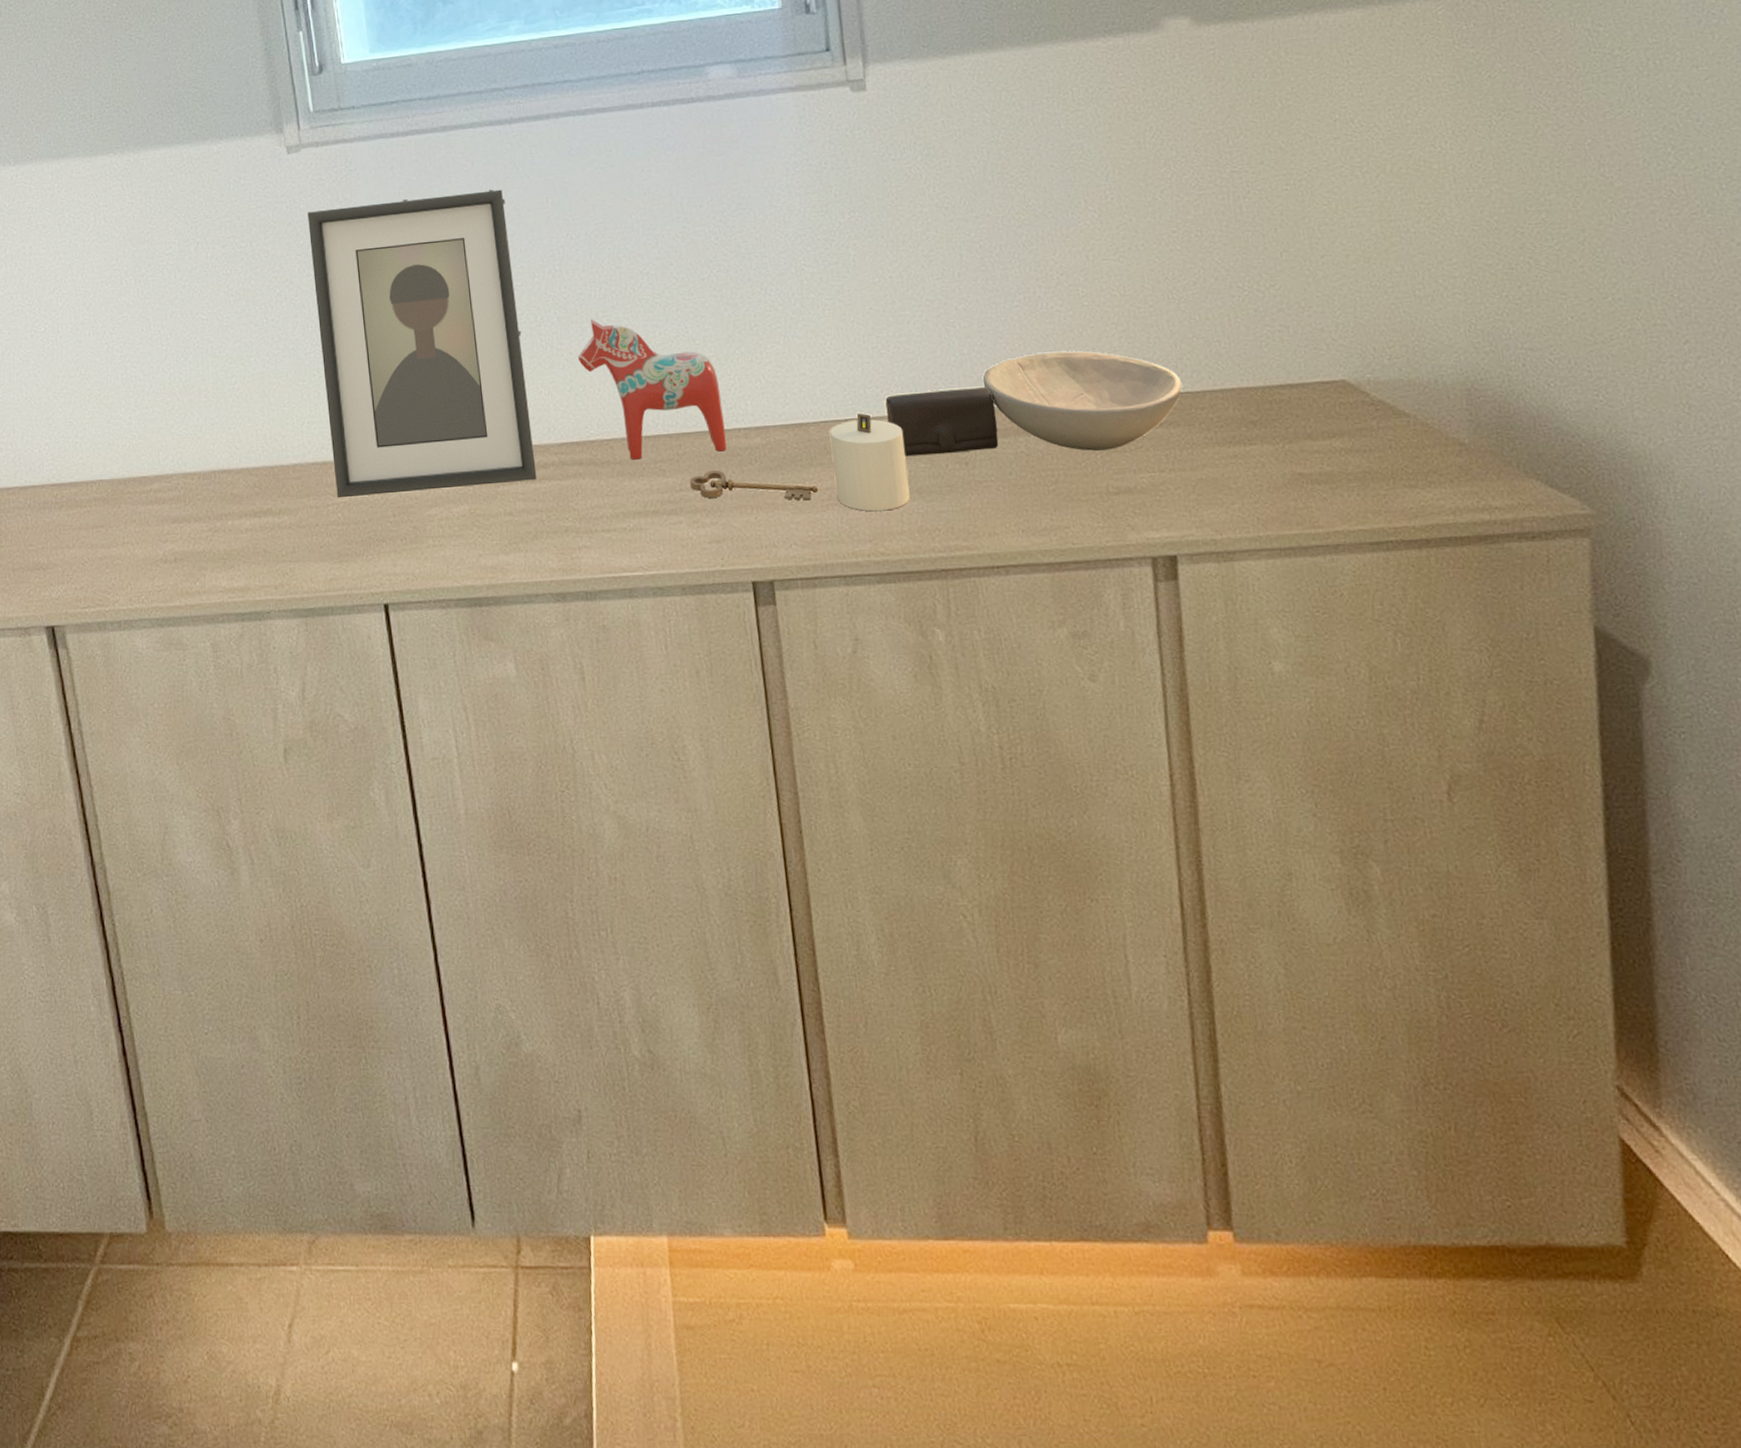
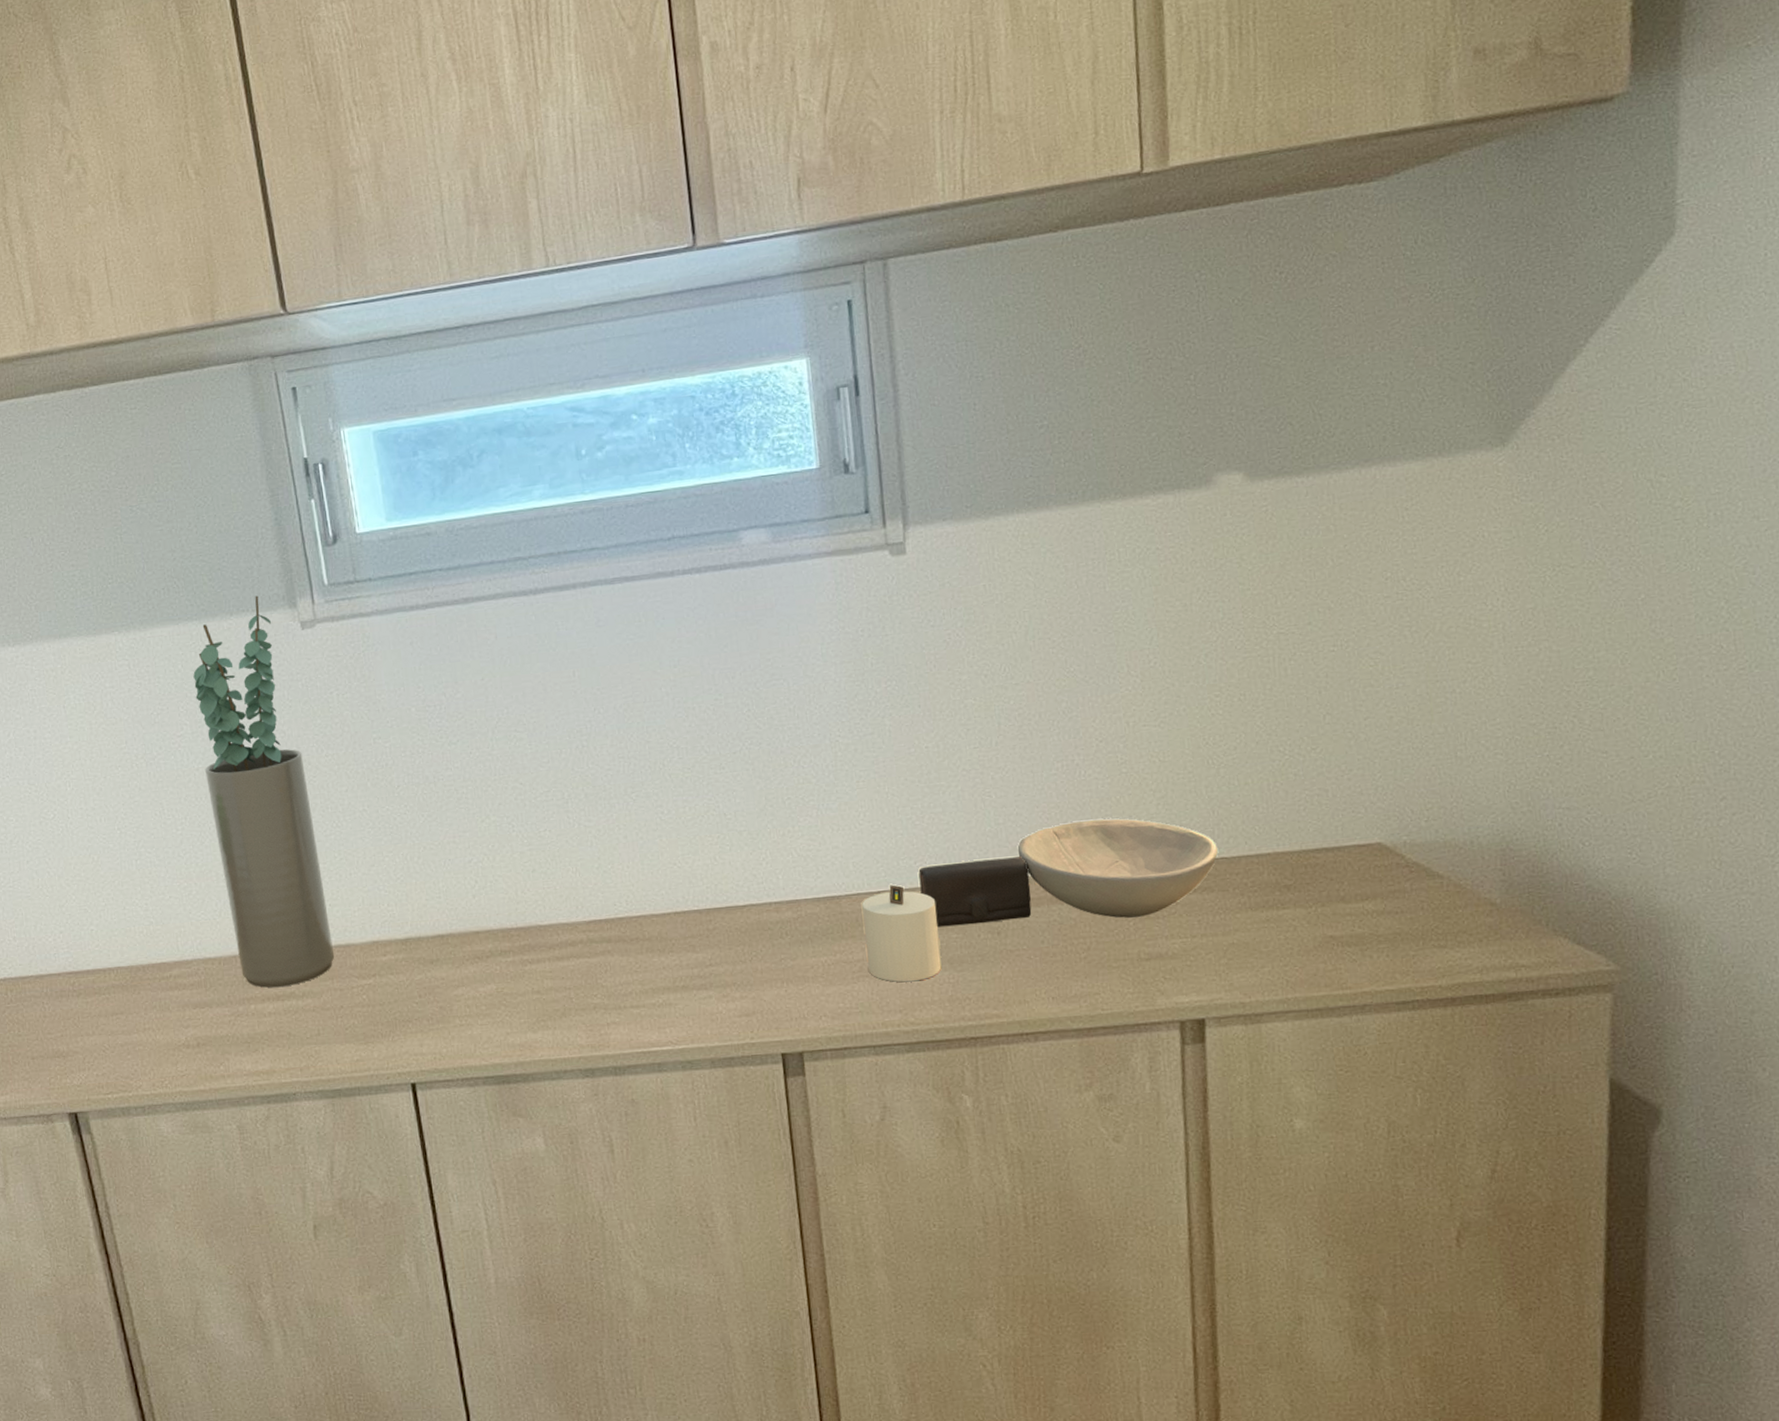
vase: none [183,121,312,504] -> present [193,595,335,988]
picture frame: present [307,189,537,498] -> none [324,663,565,980]
decorative figurine: present [577,319,727,460] -> none [606,795,758,936]
key: present [689,470,819,501] -> none [719,944,850,973]

